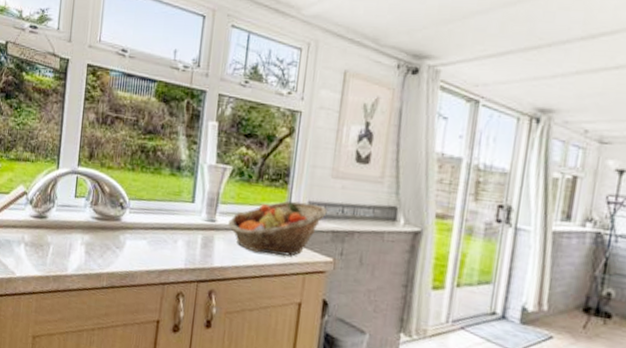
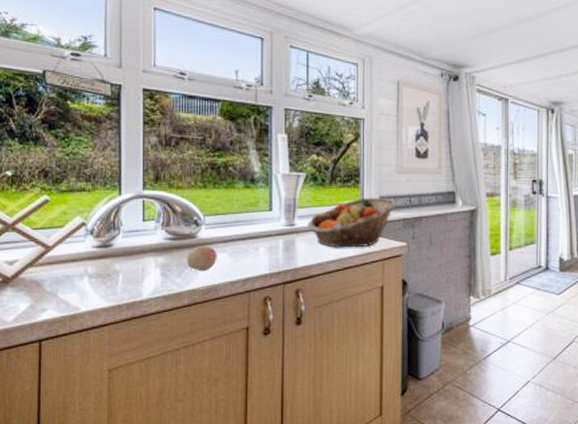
apple: none [109,230,138,256] -> present [187,246,217,272]

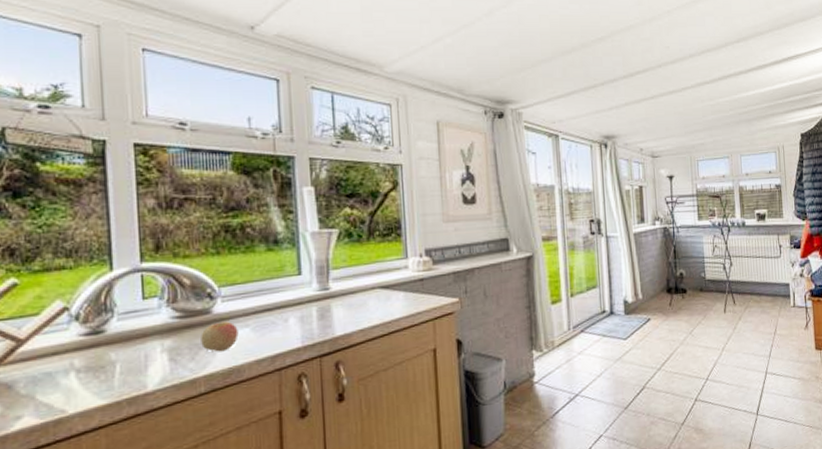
fruit basket: present [307,198,397,248] -> none [344,250,445,311]

